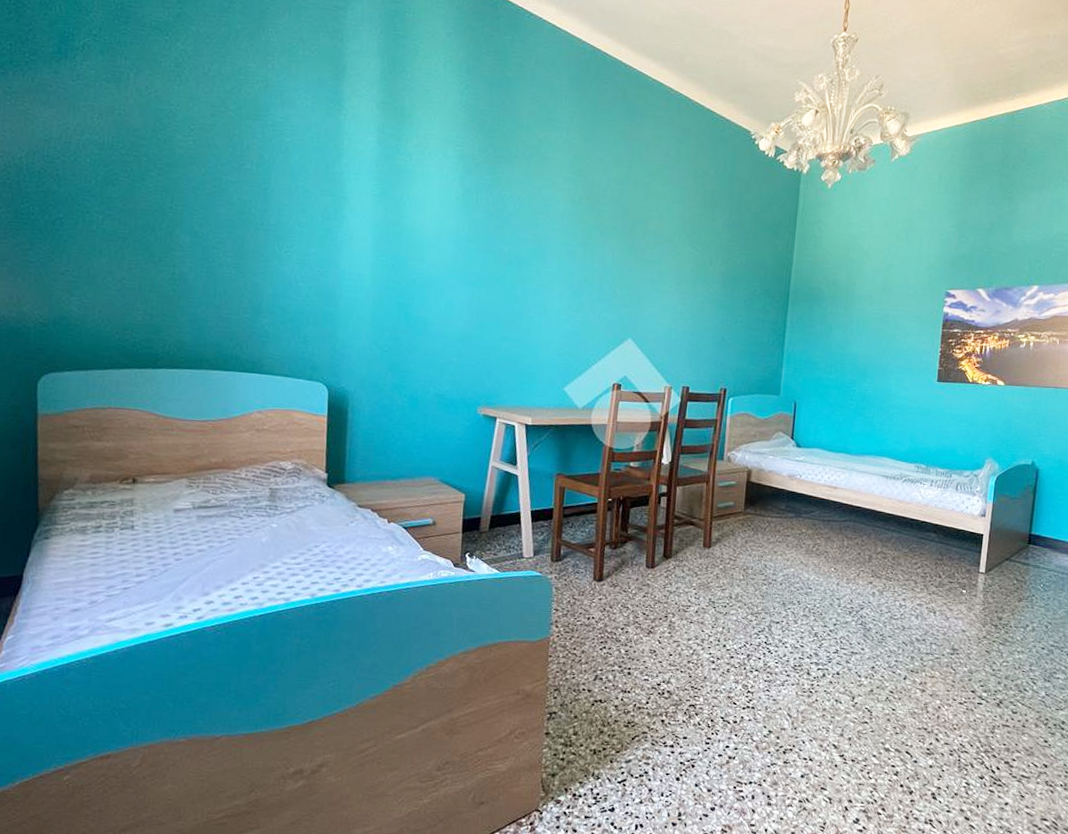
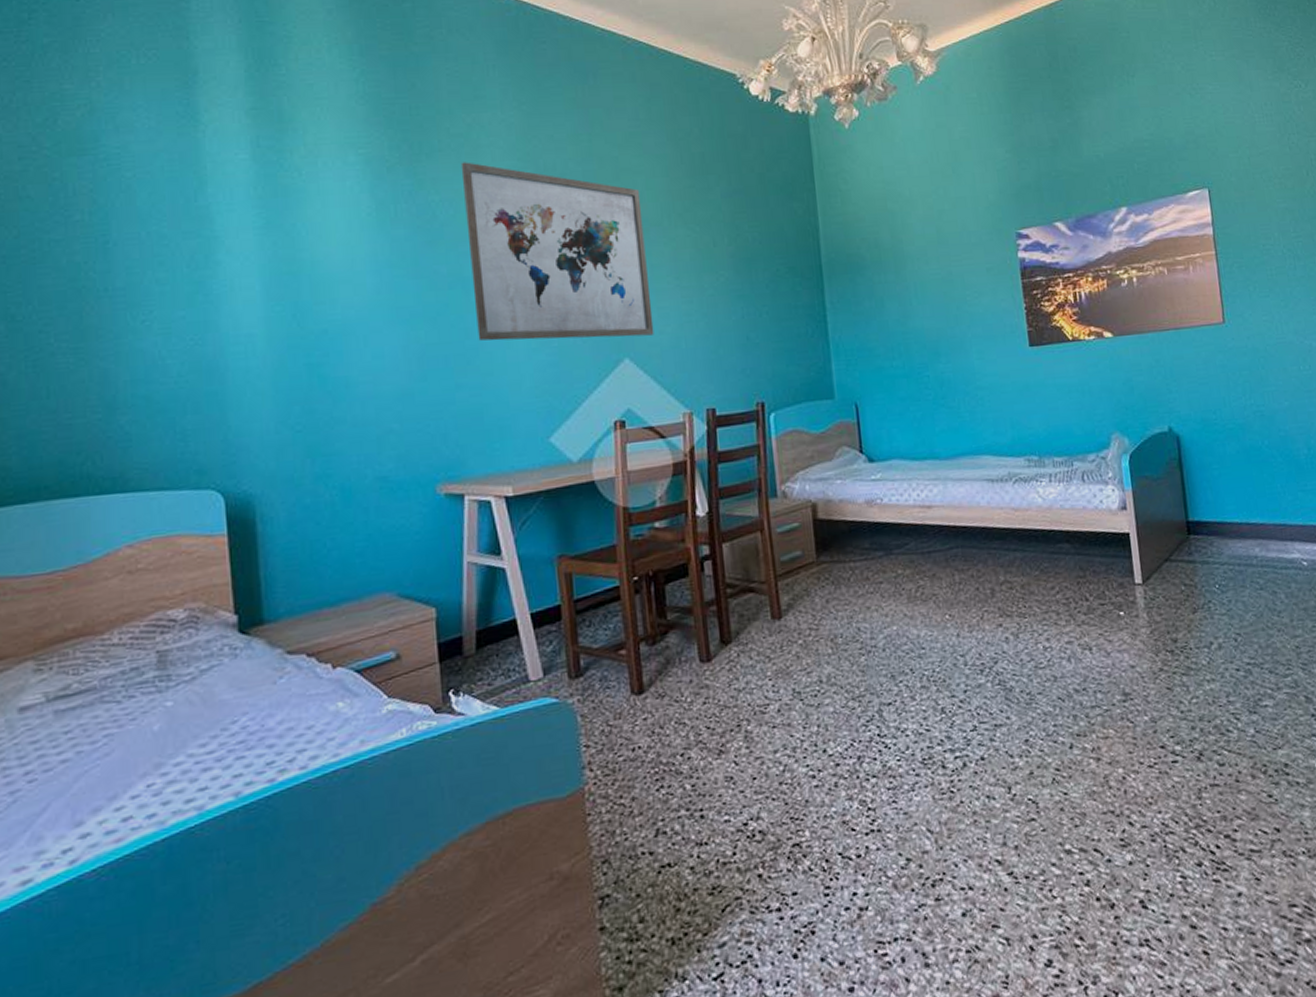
wall art: none [523,168,661,324] -> present [460,162,654,341]

